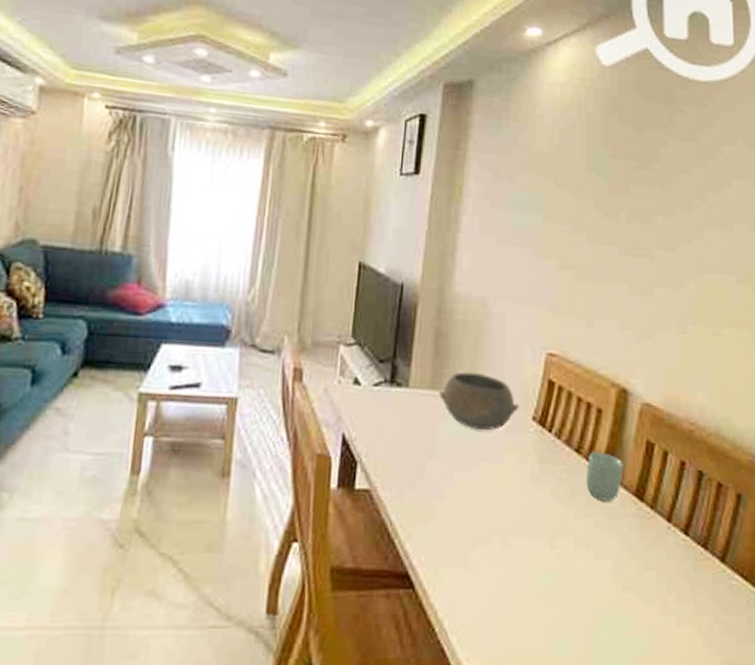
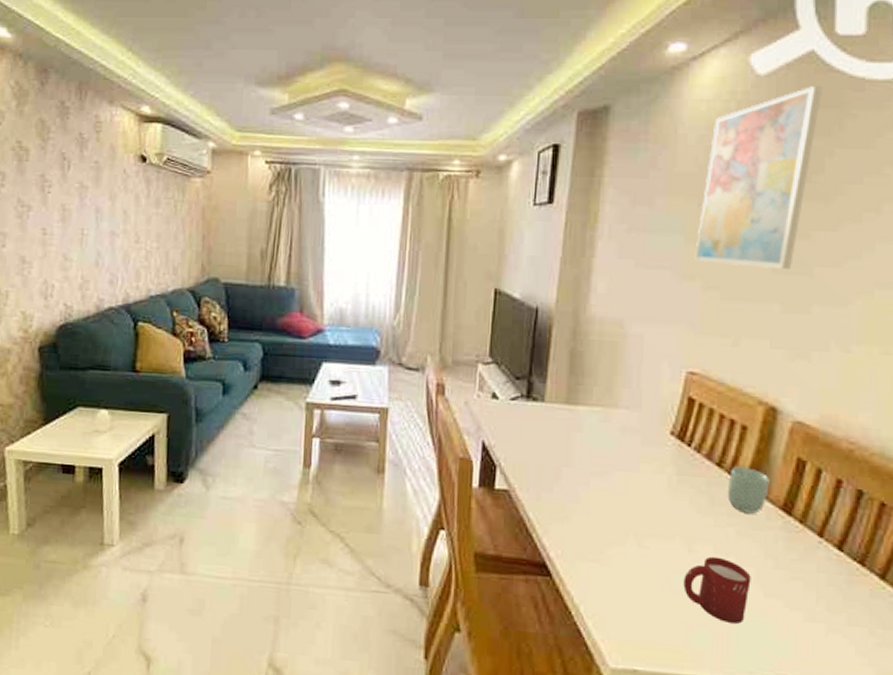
bowl: present [439,371,519,431] -> none [574,388,657,443]
cup: none [547,551,609,623] -> present [683,556,751,624]
wall art: none [552,80,656,252] -> present [694,86,823,270]

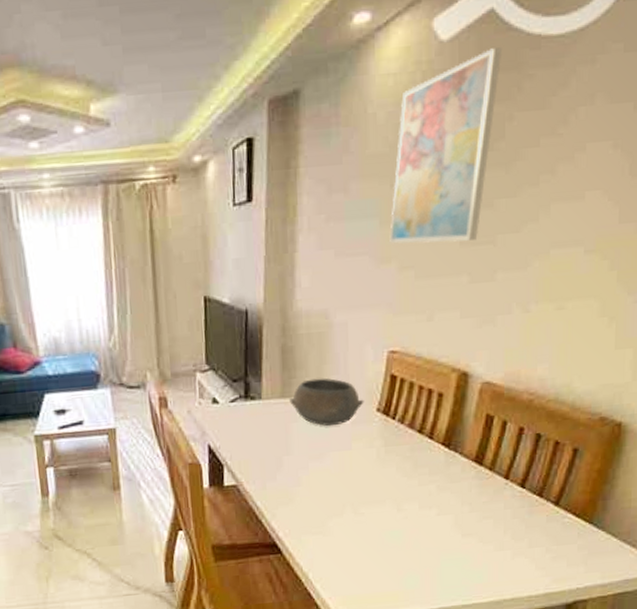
bowl: none [574,388,657,443] -> present [289,378,364,427]
cup: present [683,556,751,624] -> none [395,511,451,564]
cup: present [727,466,770,514] -> none [428,429,463,470]

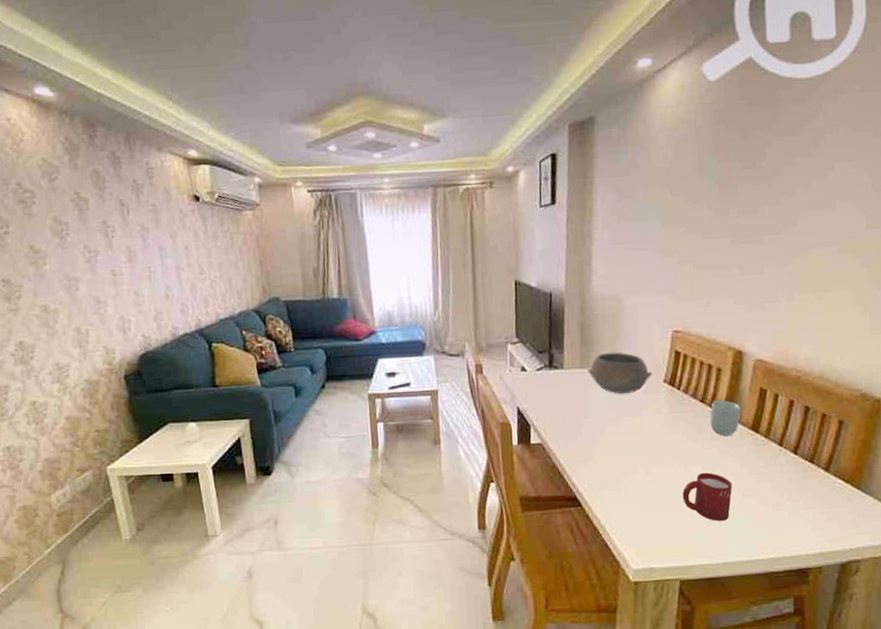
wall art: present [389,47,503,244] -> none [671,87,761,241]
cup: none [395,511,451,564] -> present [682,472,732,521]
cup: none [428,429,463,470] -> present [710,400,741,436]

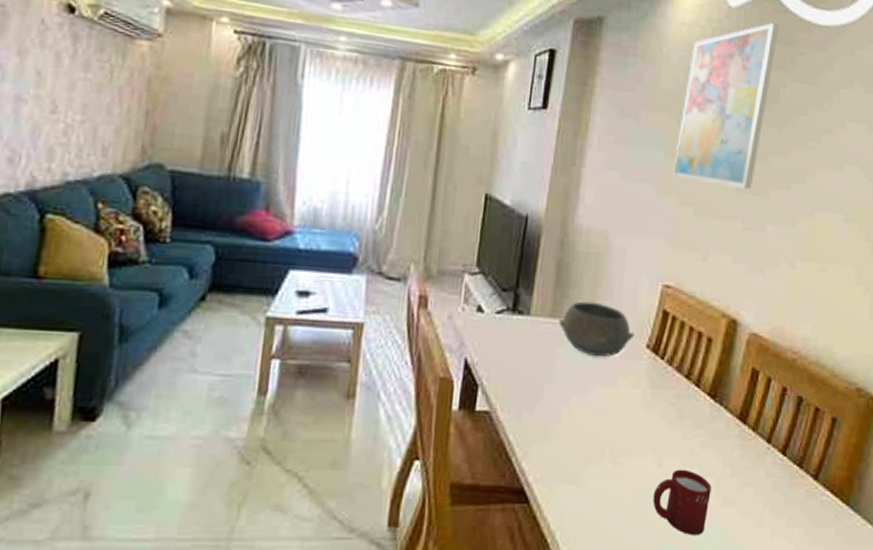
wall art: none [671,87,761,241] -> present [673,23,780,190]
cup: present [710,400,741,436] -> none [694,378,729,424]

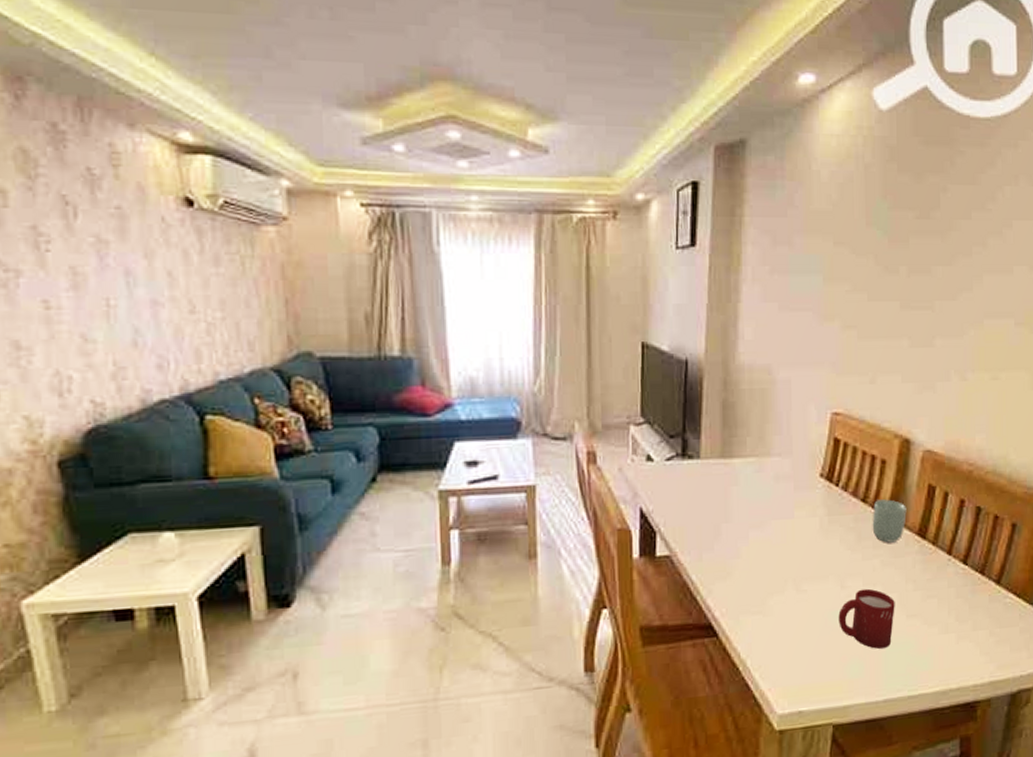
bowl: present [559,301,635,357] -> none [730,438,807,492]
wall art: present [673,23,780,190] -> none [833,123,936,306]
cup: none [694,378,729,424] -> present [872,499,907,543]

